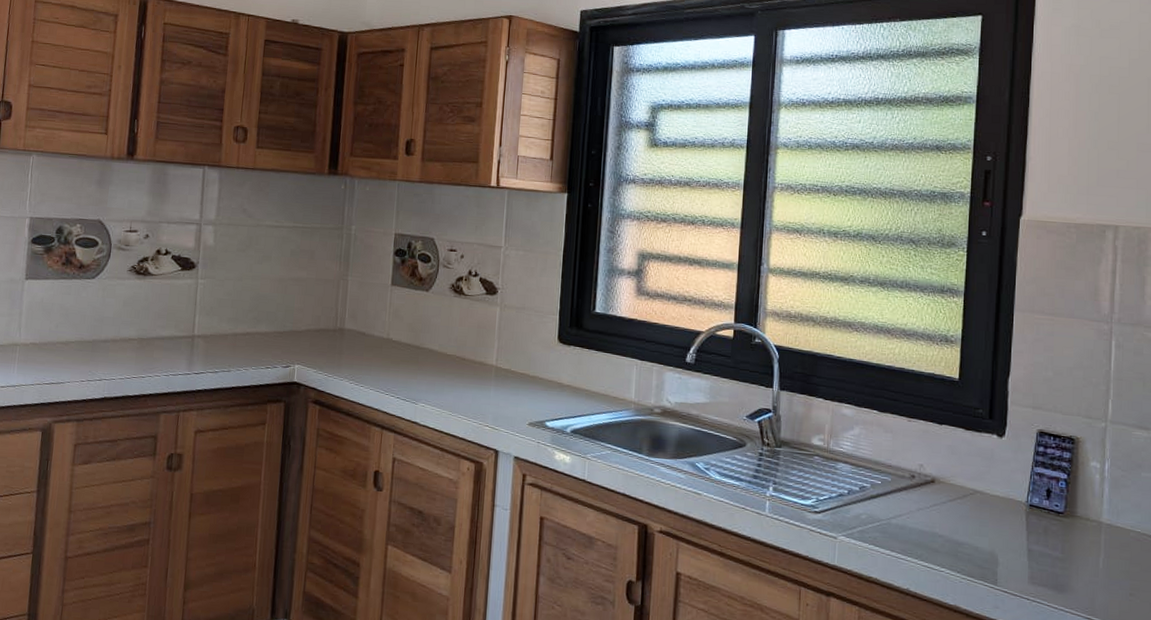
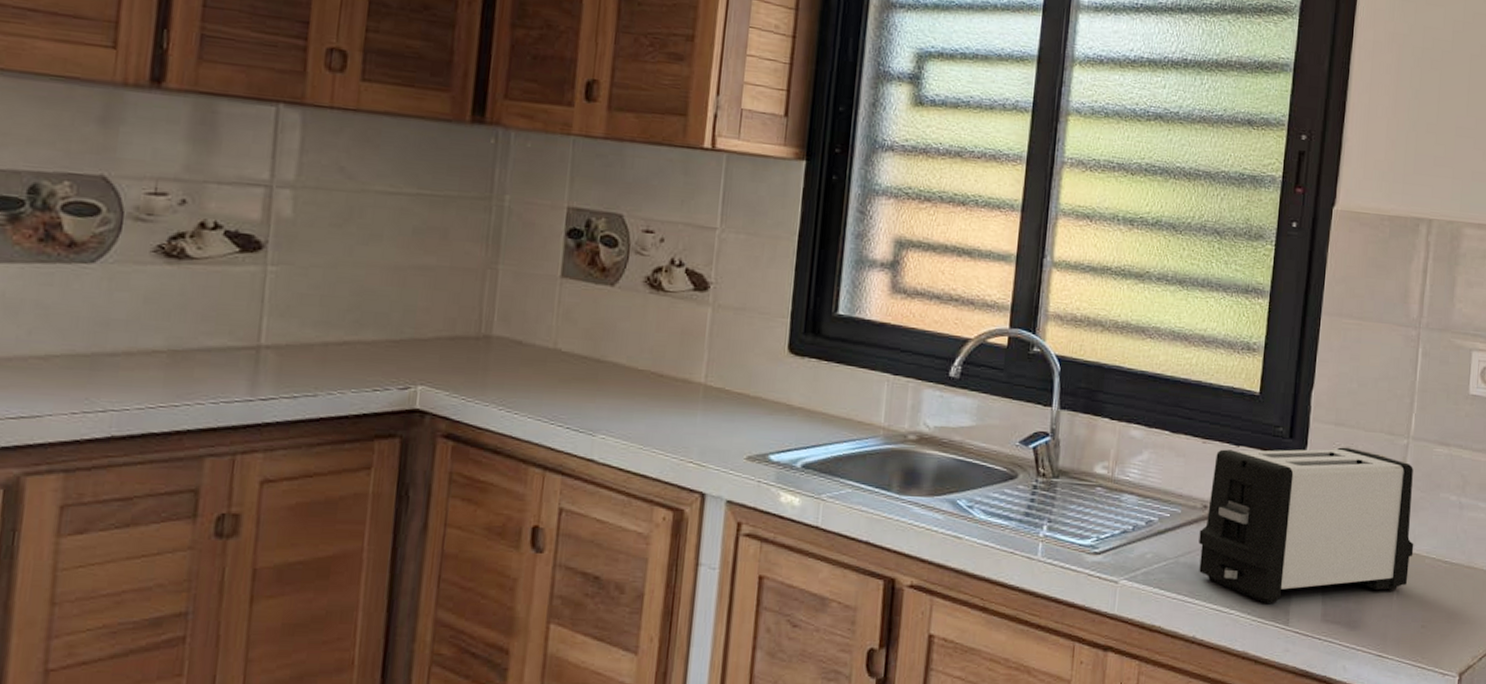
toaster: none [908,427,1118,565] -> present [1198,447,1414,603]

